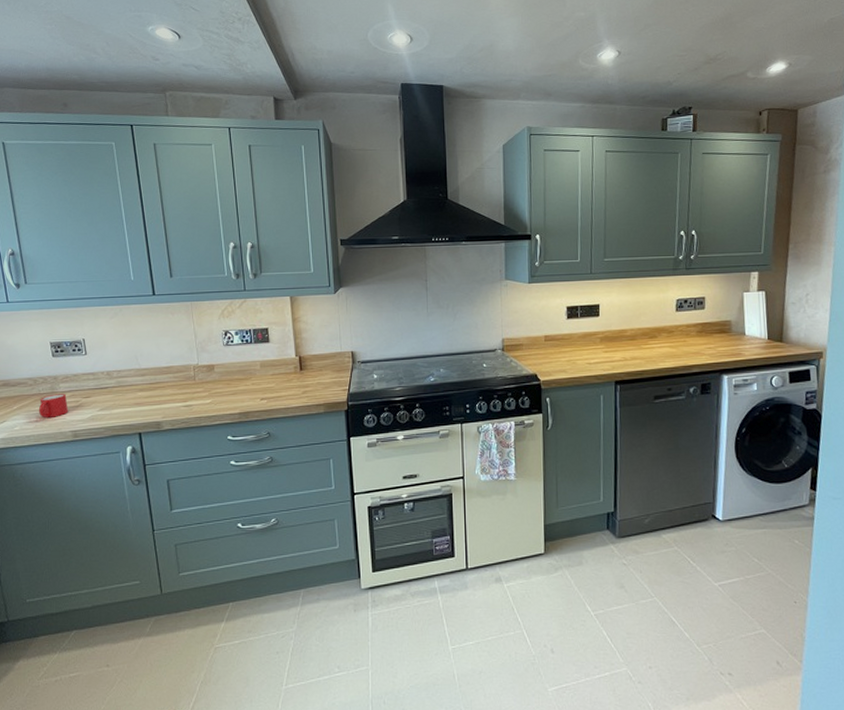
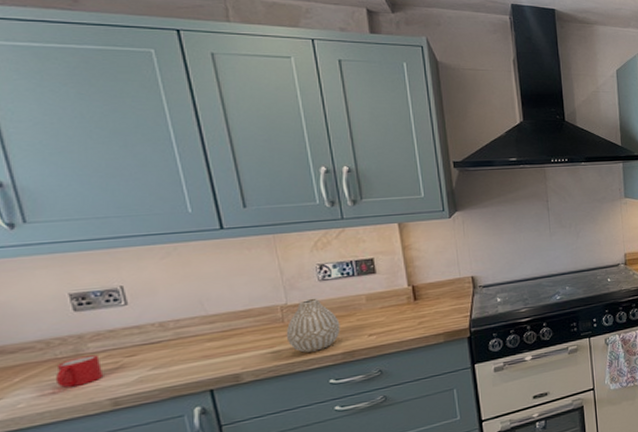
vase: none [196,361,238,409] -> present [286,298,341,353]

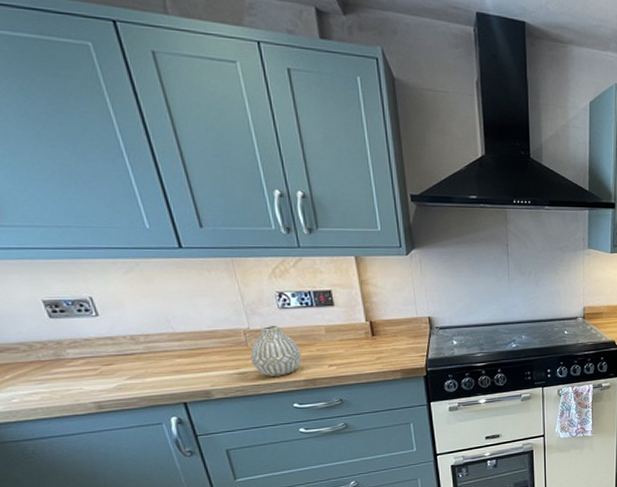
mug: present [56,355,104,389] -> none [41,361,86,389]

